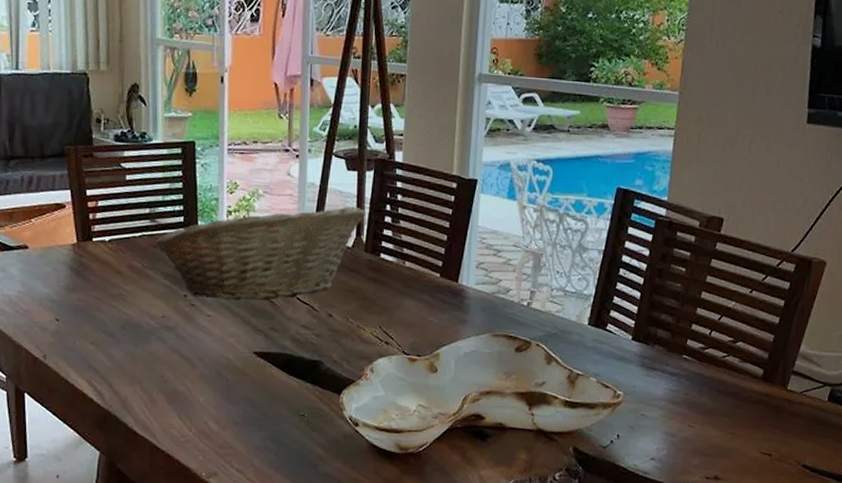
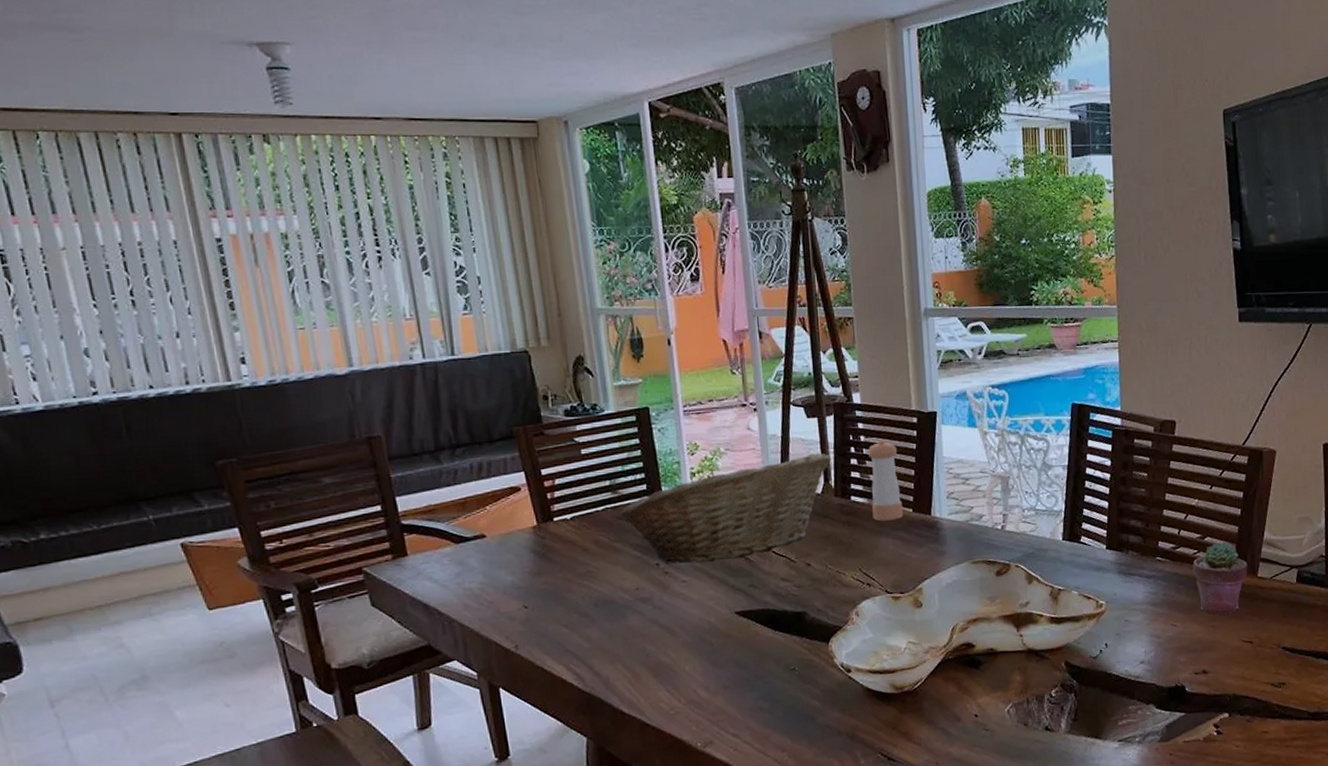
pepper shaker: none [399,201,433,283] -> present [867,440,903,521]
potted succulent: none [719,349,778,423] -> present [1192,542,1248,615]

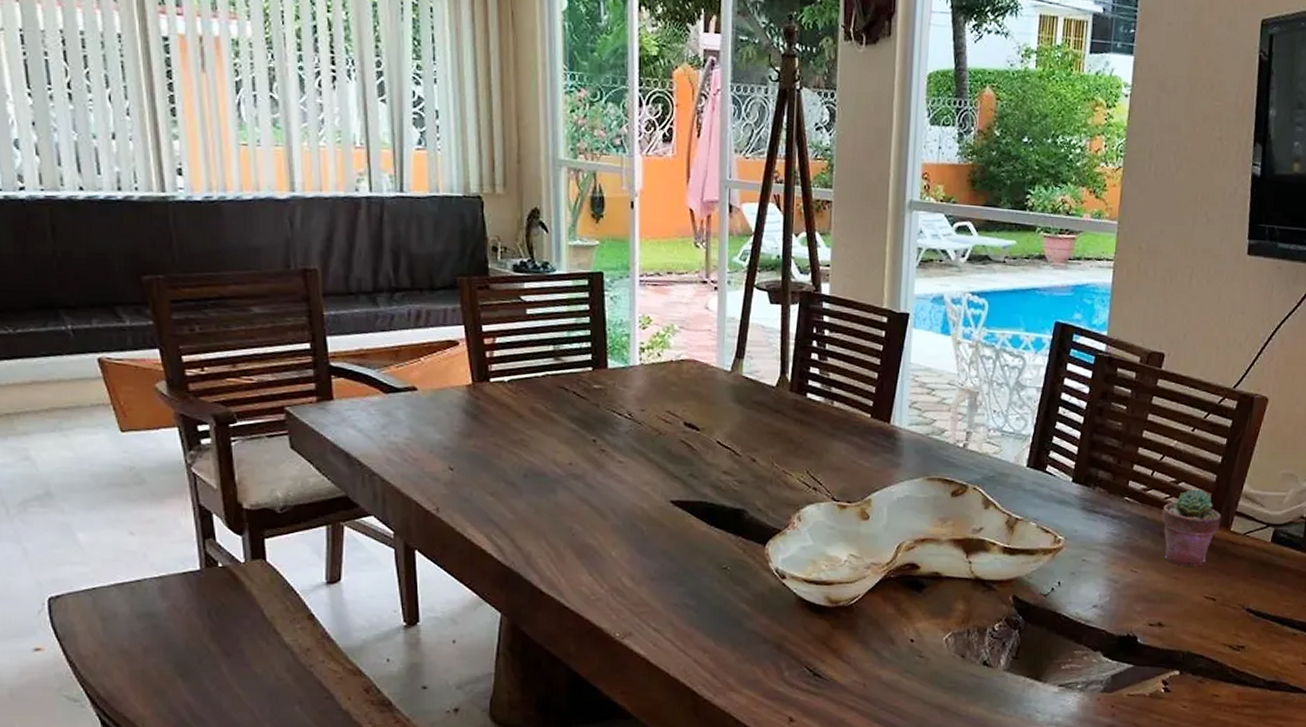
fruit basket: present [619,453,831,564] -> none [560,342,790,446]
pepper shaker: present [867,440,903,521] -> none [828,336,863,424]

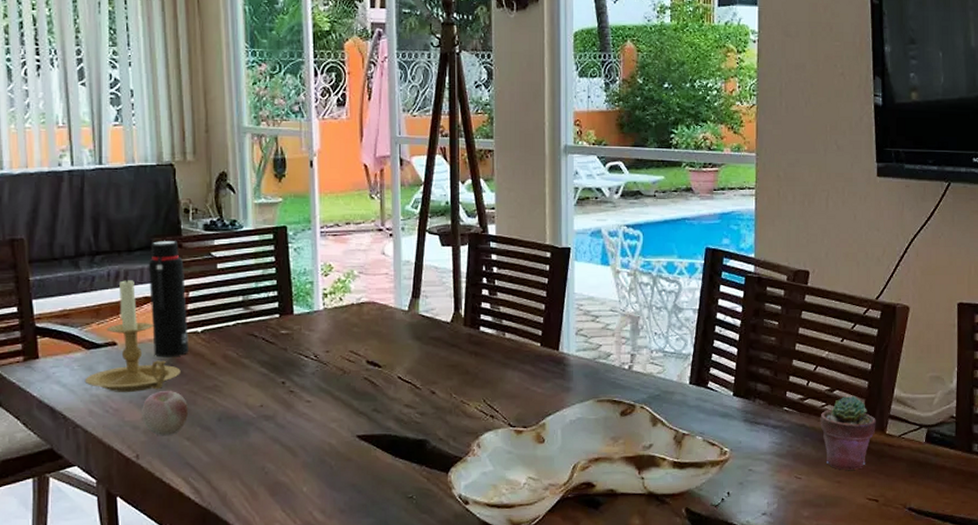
candle holder: none [382,317,485,441] -> present [84,276,181,392]
apple: none [443,442,493,490] -> present [142,391,189,436]
water bottle: none [452,280,494,407] -> present [148,241,189,358]

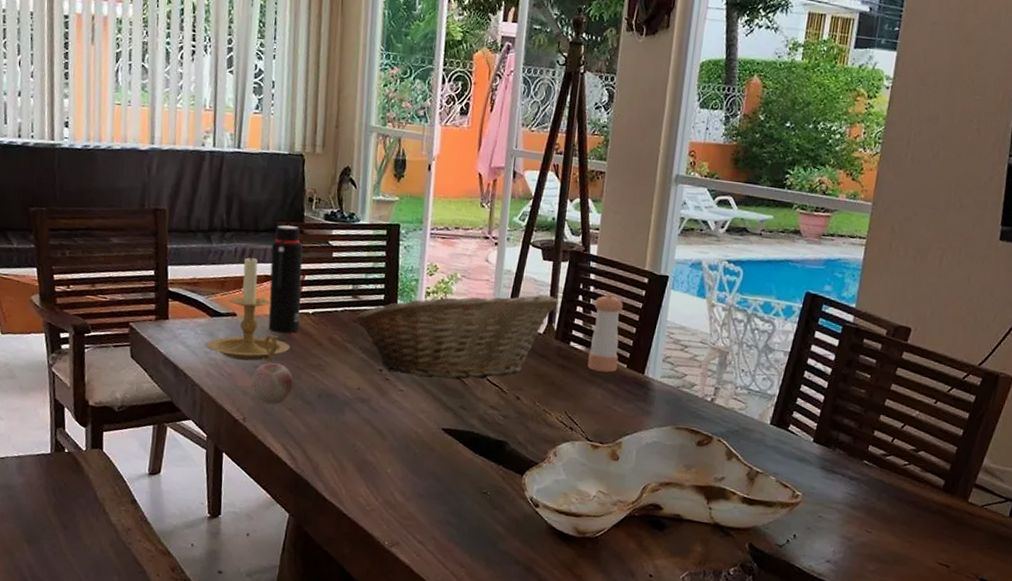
fruit basket: none [249,281,462,385] -> present [355,290,558,380]
pepper shaker: none [499,272,531,354] -> present [587,293,624,372]
potted succulent: present [820,396,876,470] -> none [899,458,960,533]

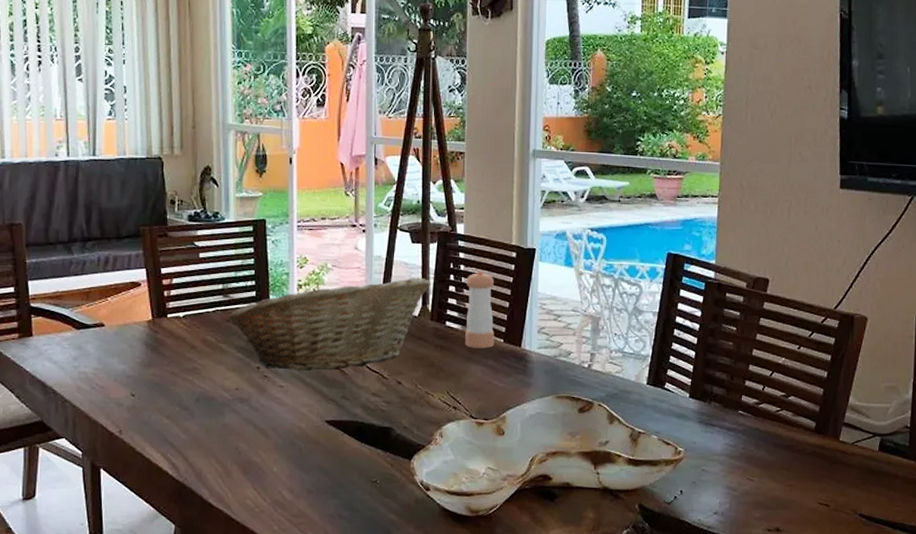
candle holder: present [205,254,290,362] -> none [74,262,163,371]
apple: present [252,363,294,404] -> none [126,371,169,414]
water bottle: present [268,225,303,334] -> none [135,230,171,340]

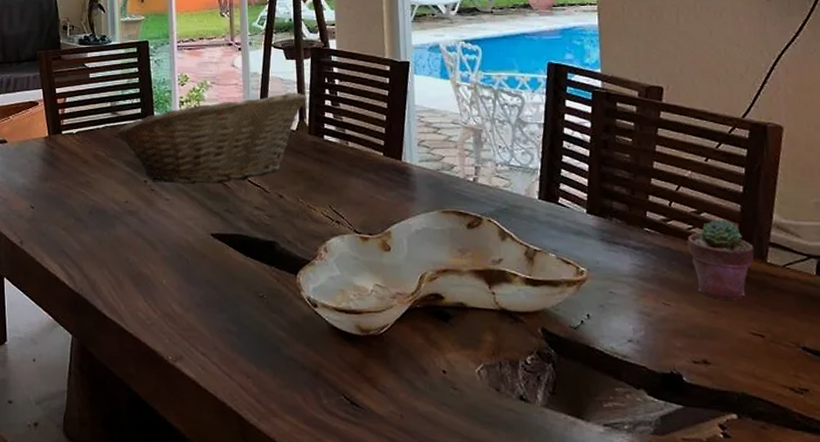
pepper shaker: present [465,270,495,349] -> none [341,84,374,162]
potted succulent: none [774,403,830,474] -> present [687,220,755,300]

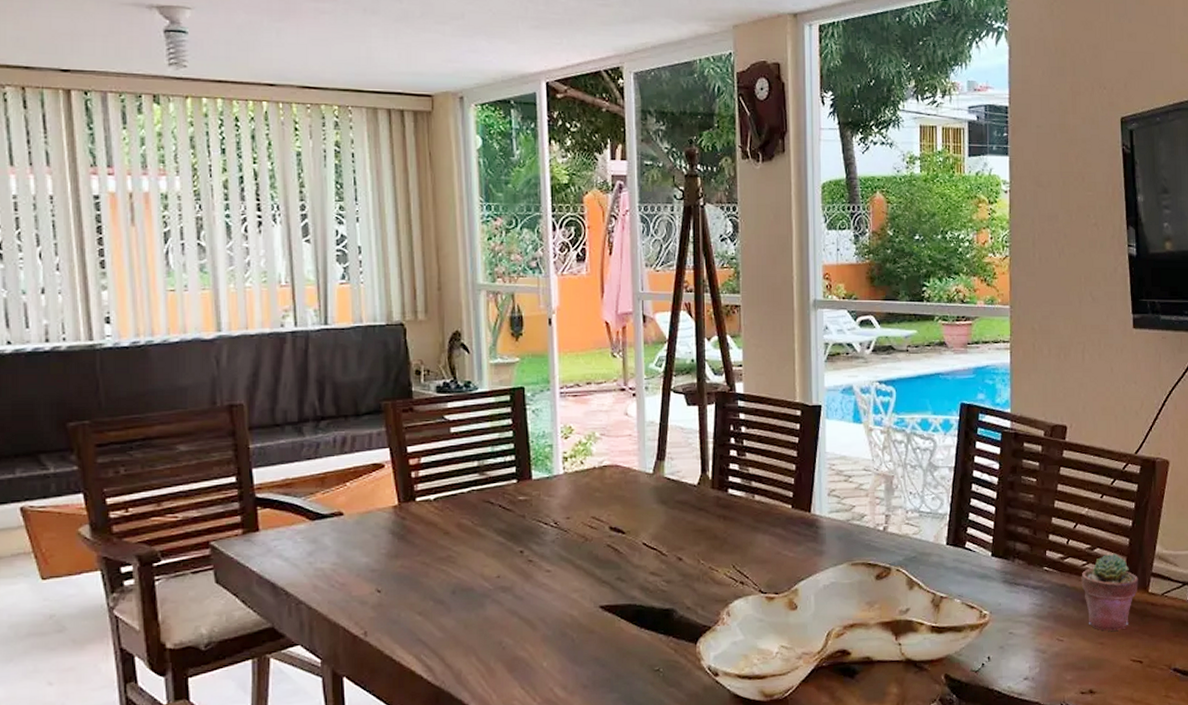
fruit basket: present [116,92,306,185] -> none [485,442,709,553]

